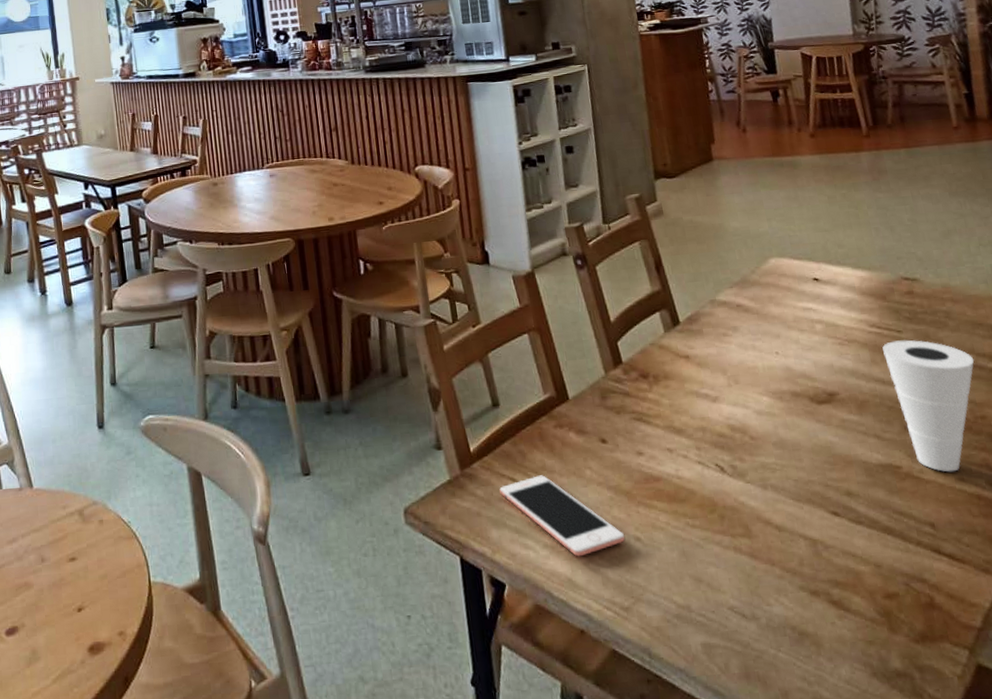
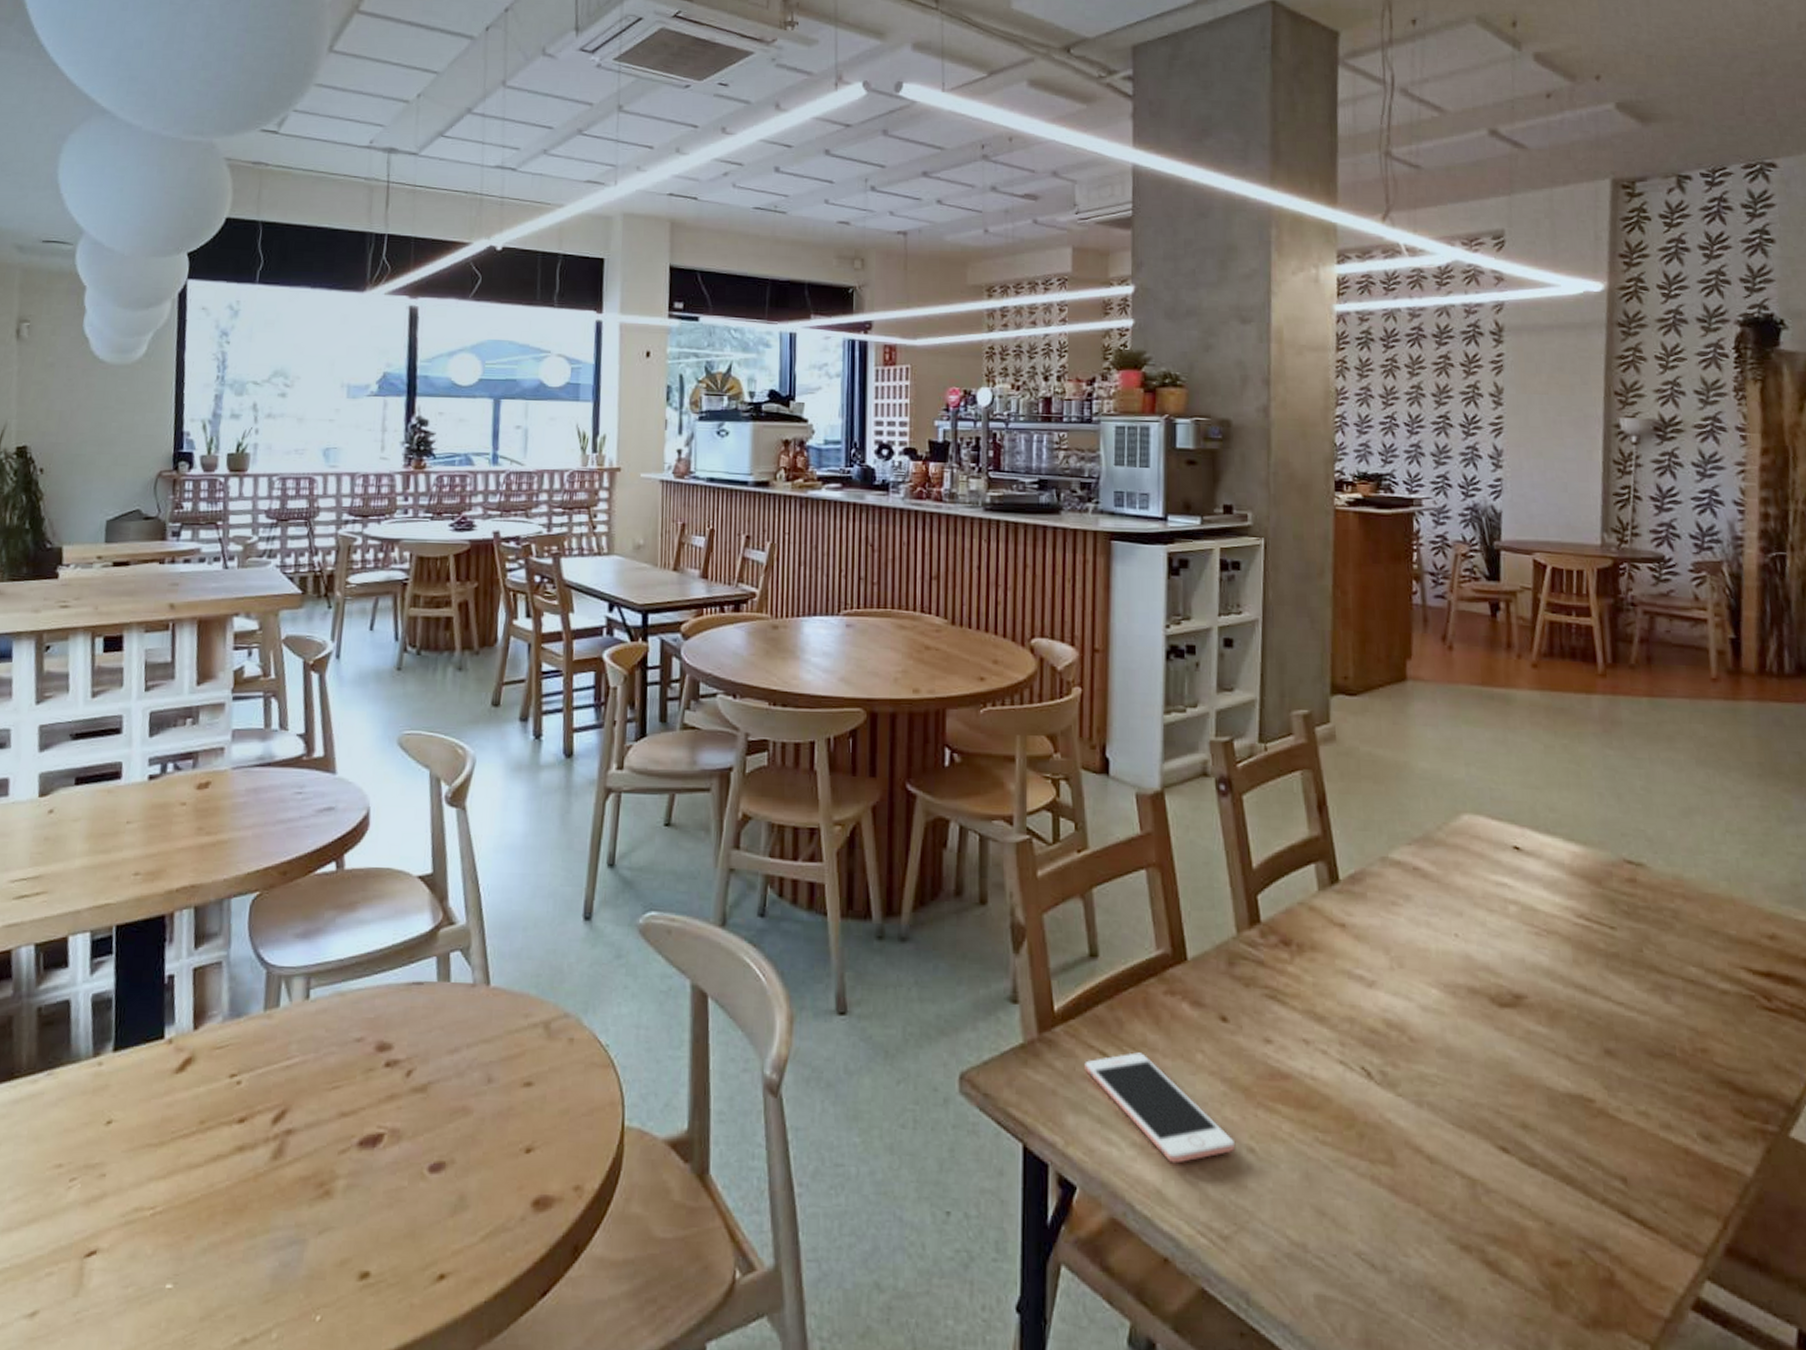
cup: present [882,340,974,472] -> none [1589,939,1702,1115]

